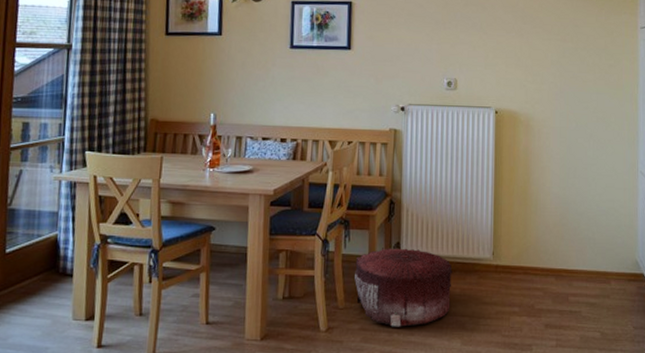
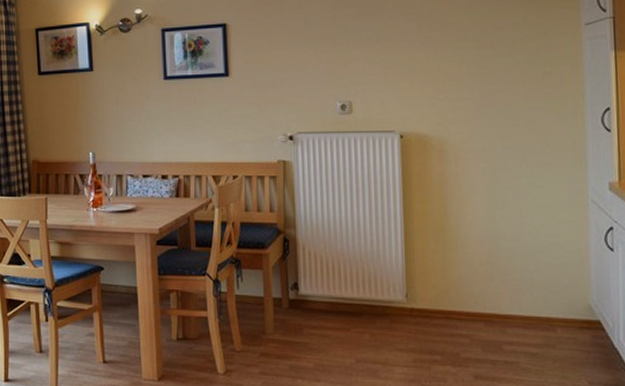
pouf: present [355,248,453,327] -> none [250,288,360,373]

